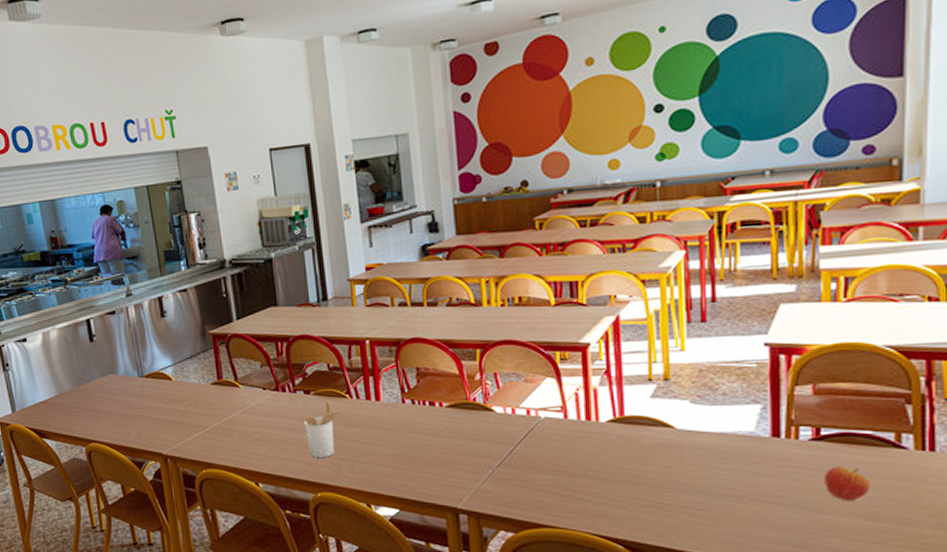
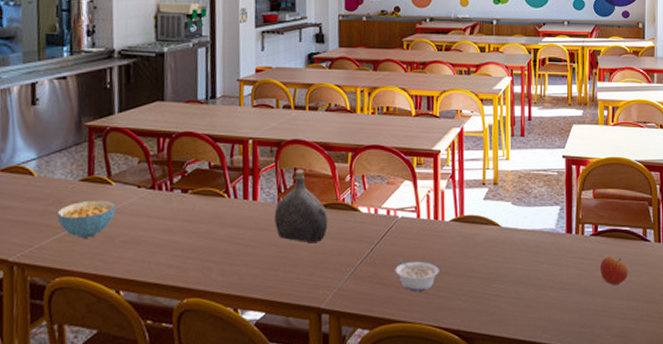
cereal bowl: none [195,401,246,435] -> present [56,200,116,238]
utensil holder: present [304,401,342,457] -> none [178,200,219,260]
water jug: none [400,368,459,444] -> present [275,169,328,244]
legume: none [540,459,595,496] -> present [395,256,439,291]

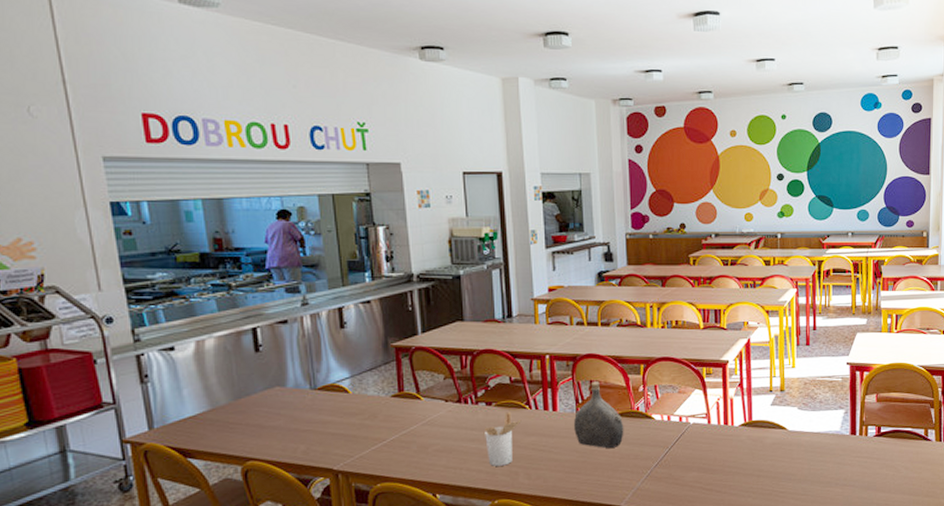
cereal bowl: present [56,200,116,238] -> none [373,413,427,448]
utensil holder: none [178,200,219,260] -> present [485,412,522,466]
legume: present [395,256,439,291] -> none [688,459,730,490]
apple: present [599,257,629,285] -> none [882,455,911,481]

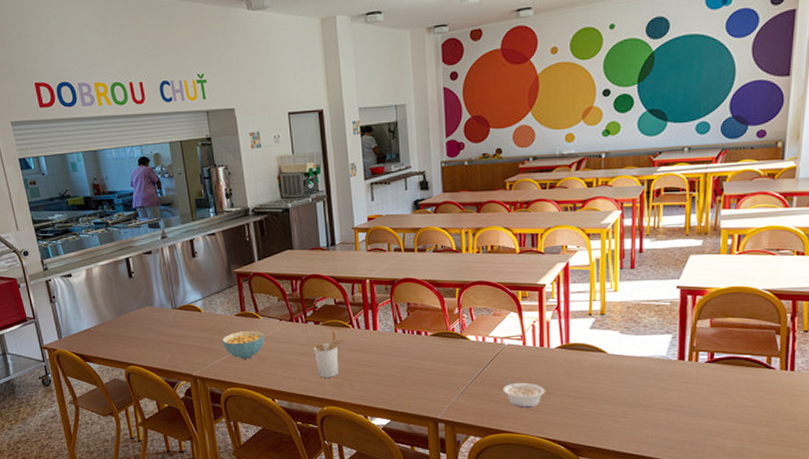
cereal bowl: none [373,413,427,448] -> present [221,330,265,359]
water jug: present [574,381,624,449] -> none [393,304,440,366]
legume: none [688,459,730,490] -> present [503,378,545,408]

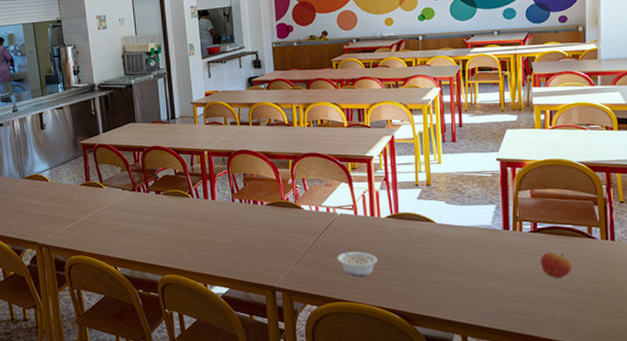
cereal bowl: present [221,330,265,359] -> none [67,199,108,227]
utensil holder: present [314,330,346,378] -> none [155,200,185,246]
apple: none [714,383,748,409] -> present [540,252,573,278]

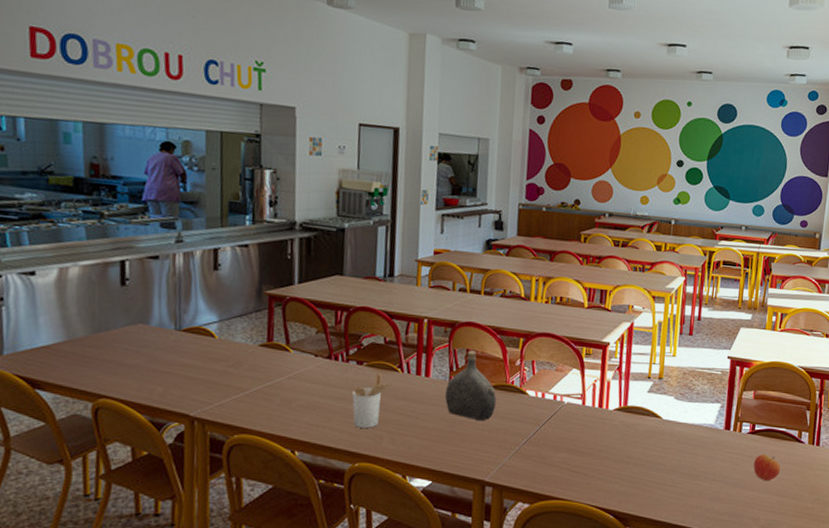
utensil holder: none [155,200,185,246] -> present [352,373,392,428]
water jug: none [231,174,276,235] -> present [445,350,497,421]
legume: present [337,247,378,276] -> none [557,439,600,473]

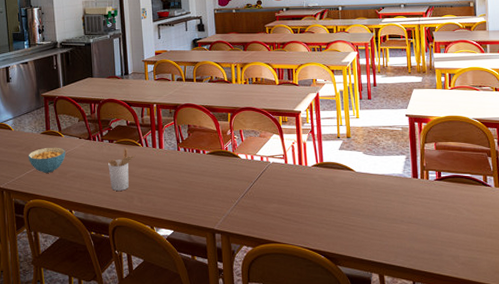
cereal bowl: none [236,364,294,400] -> present [28,147,66,173]
water jug: present [445,350,497,421] -> none [176,126,216,181]
apple: present [753,454,781,481] -> none [444,198,472,222]

